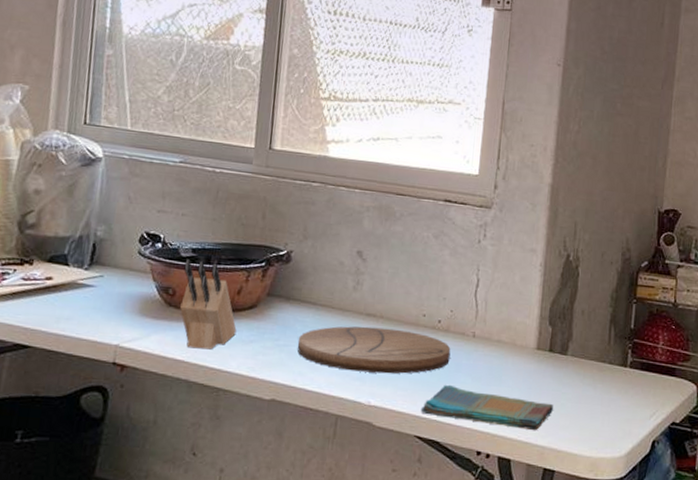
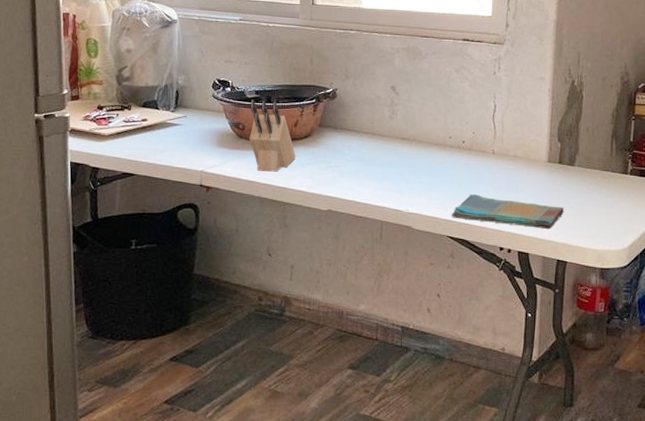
cutting board: present [297,326,451,374] -> none [346,148,474,187]

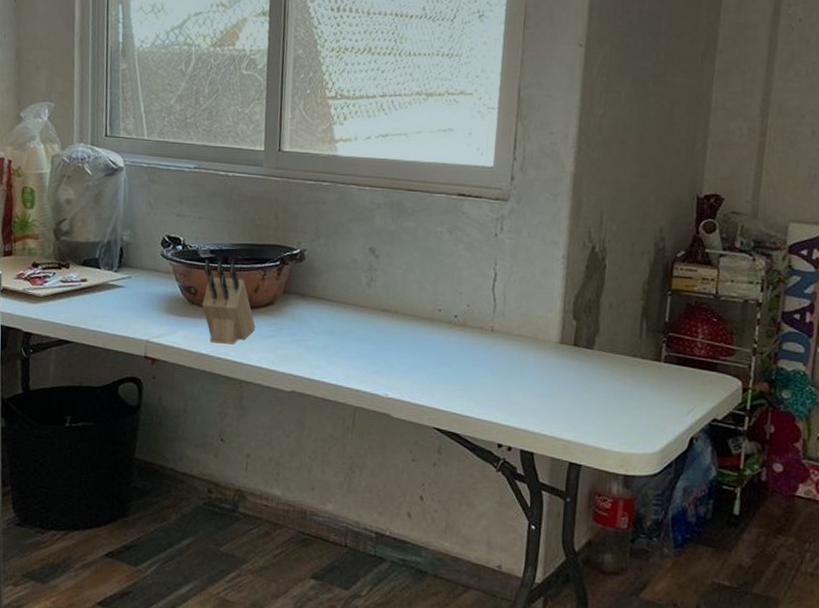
dish towel: present [451,193,565,230] -> none [438,378,580,425]

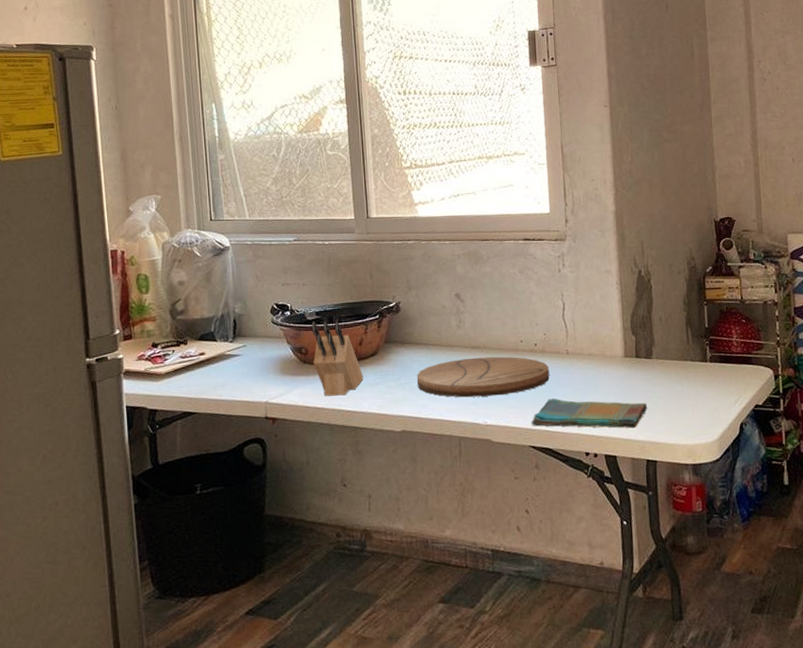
cutting board: none [314,321,468,368] -> present [416,356,550,398]
dish towel: none [438,378,580,425] -> present [531,398,648,429]

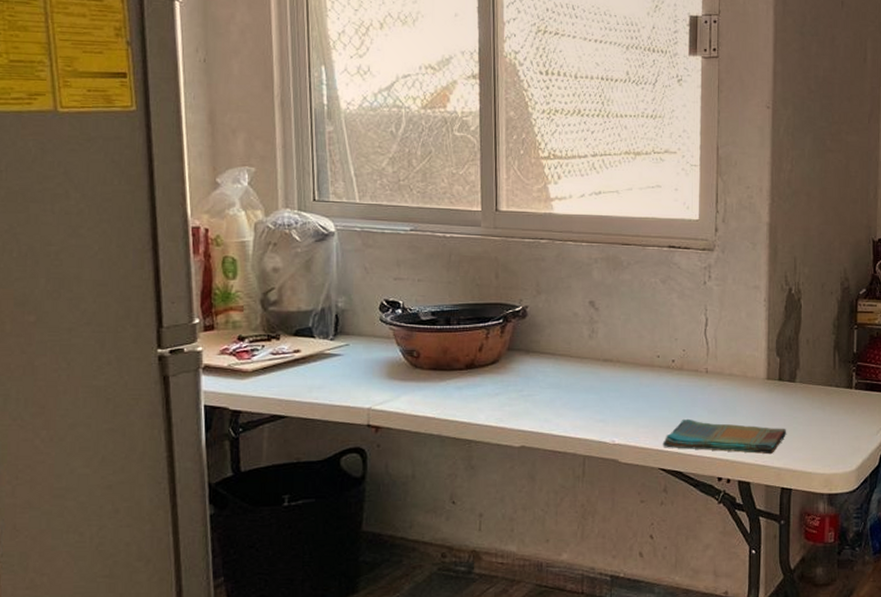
knife block: present [311,321,364,396] -> none [425,322,482,405]
cutting board: present [416,356,550,398] -> none [541,371,686,414]

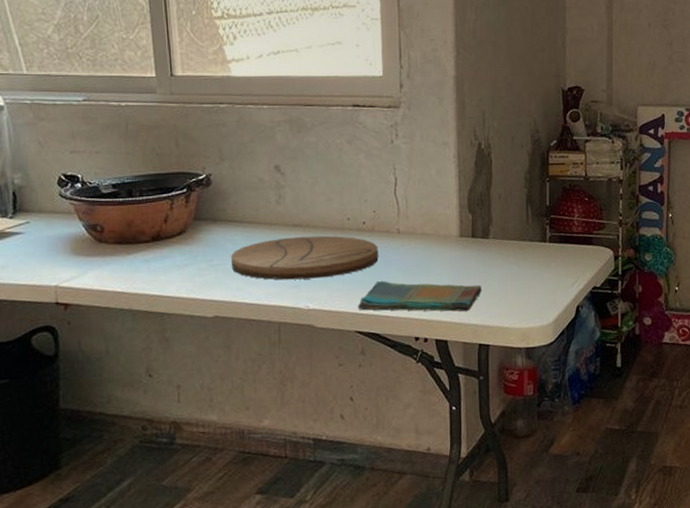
cutting board: none [541,371,686,414] -> present [230,235,379,280]

